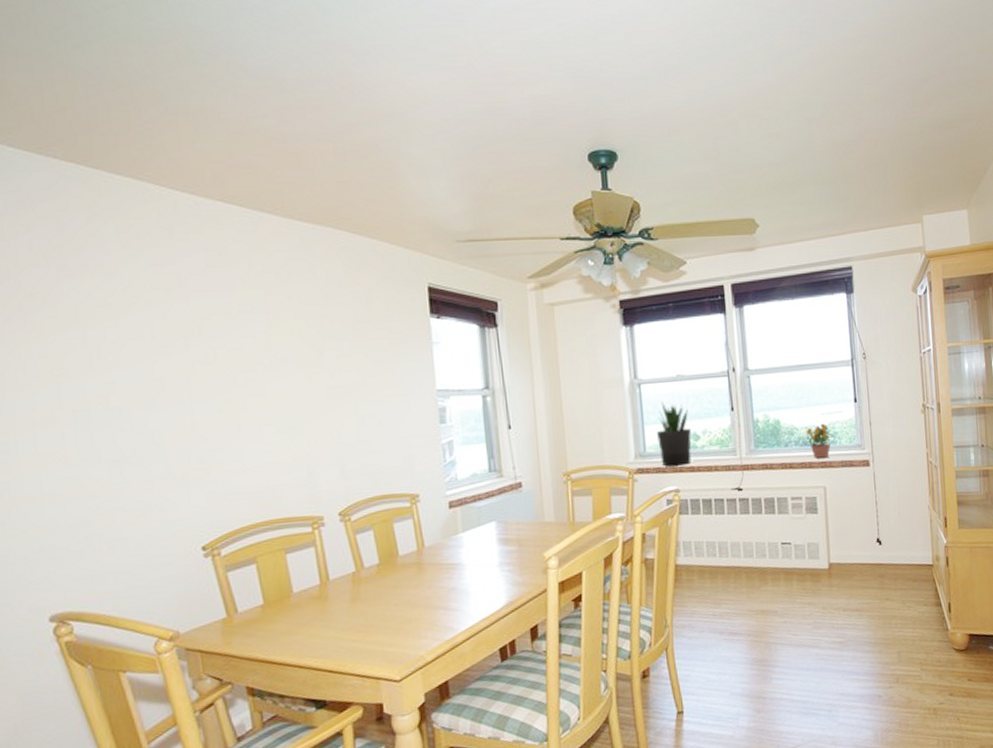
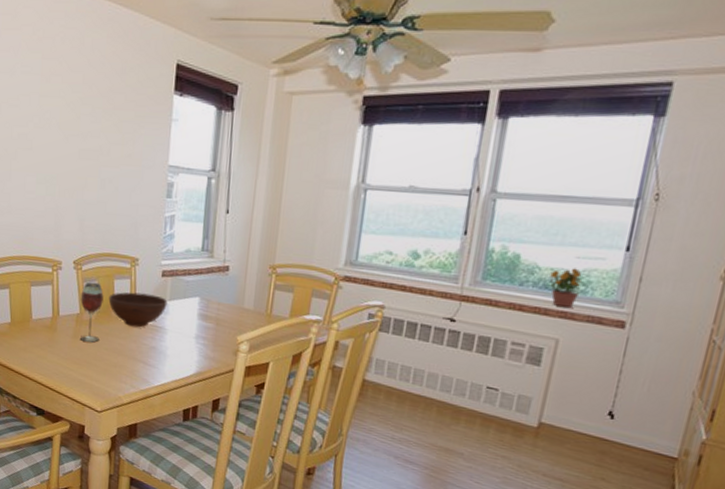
wineglass: none [353,531,386,603] -> present [80,282,104,343]
bowl: none [389,530,461,572] -> present [108,292,168,328]
planter: present [657,401,692,466] -> none [371,211,413,282]

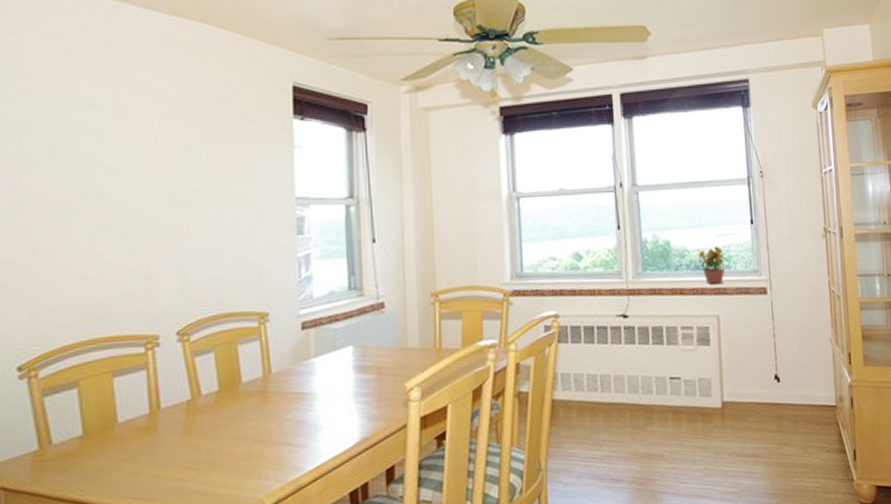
wineglass: present [80,282,104,343] -> none [191,353,224,436]
bowl: present [108,292,168,328] -> none [232,354,313,402]

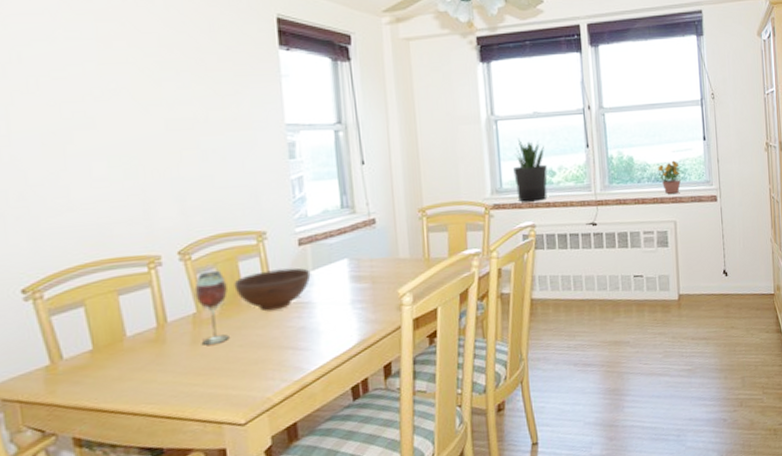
wineglass: none [191,353,224,436] -> present [194,270,230,345]
bowl: none [232,354,313,402] -> present [234,268,311,312]
planter: none [536,217,573,289] -> present [513,138,548,202]

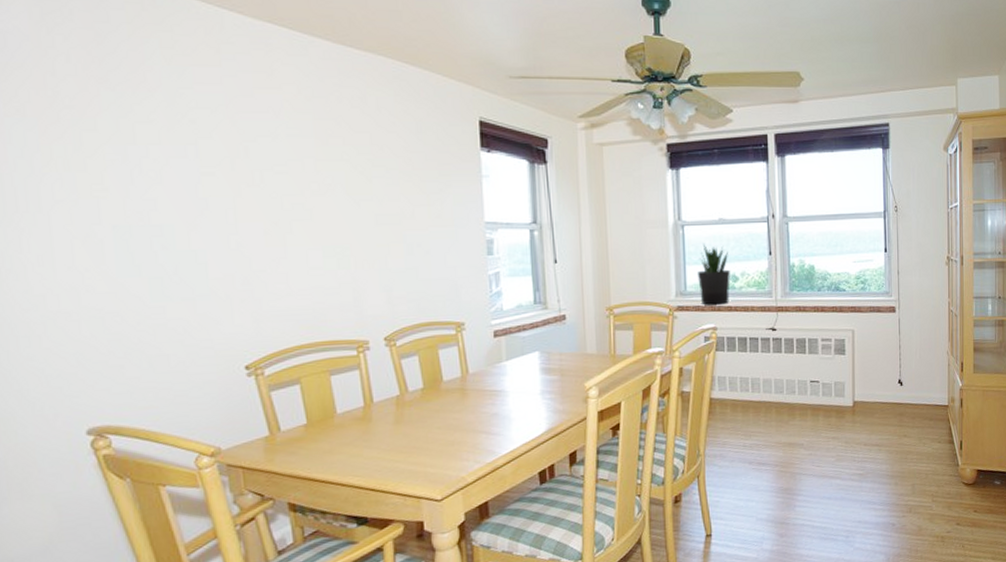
wineglass: present [194,270,230,345] -> none [398,356,429,426]
bowl: present [234,268,311,312] -> none [434,358,505,397]
flowerpot: present [658,160,682,194] -> none [838,270,861,303]

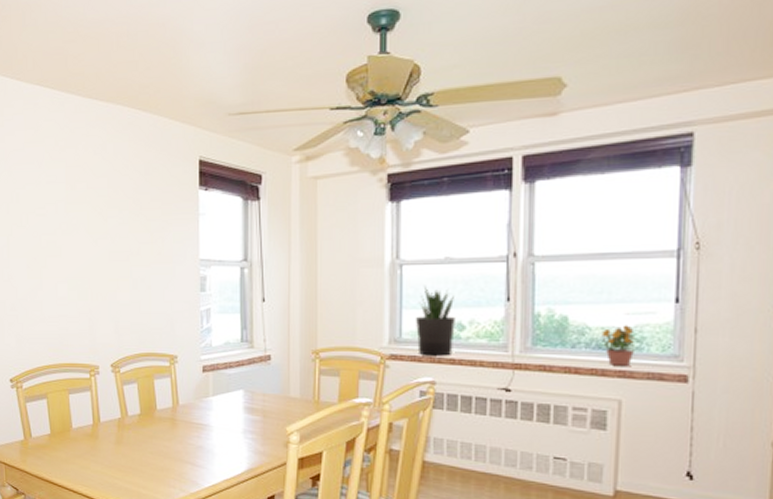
flowerpot: none [838,270,861,303] -> present [601,325,636,366]

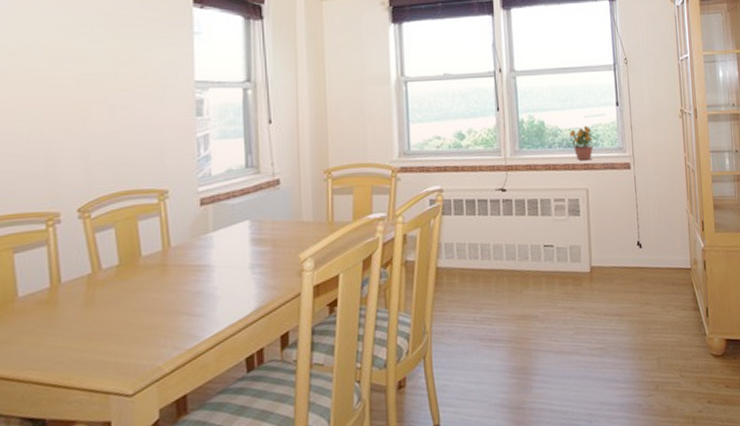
planter: present [416,285,455,356] -> none [422,99,457,166]

